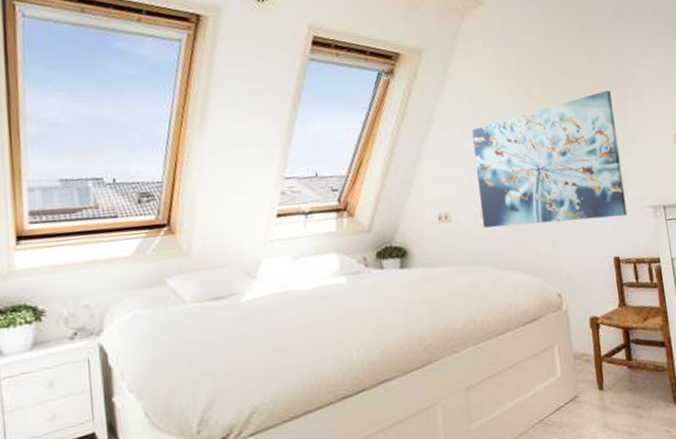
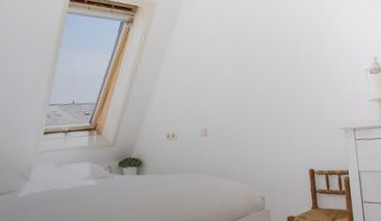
wall art: present [472,90,628,228] -> none [195,33,322,144]

